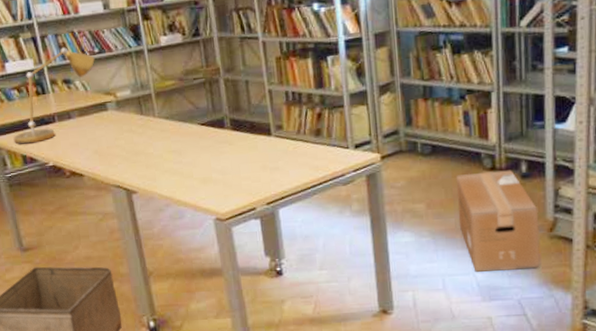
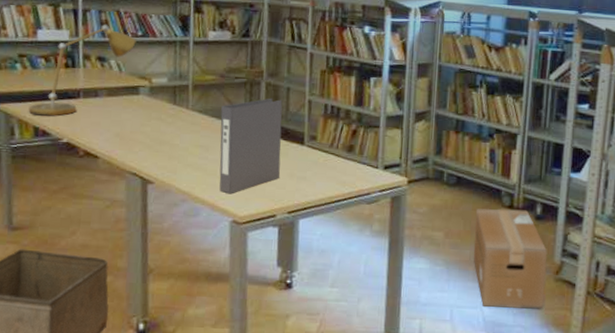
binder: none [186,93,253,194] -> present [219,98,283,194]

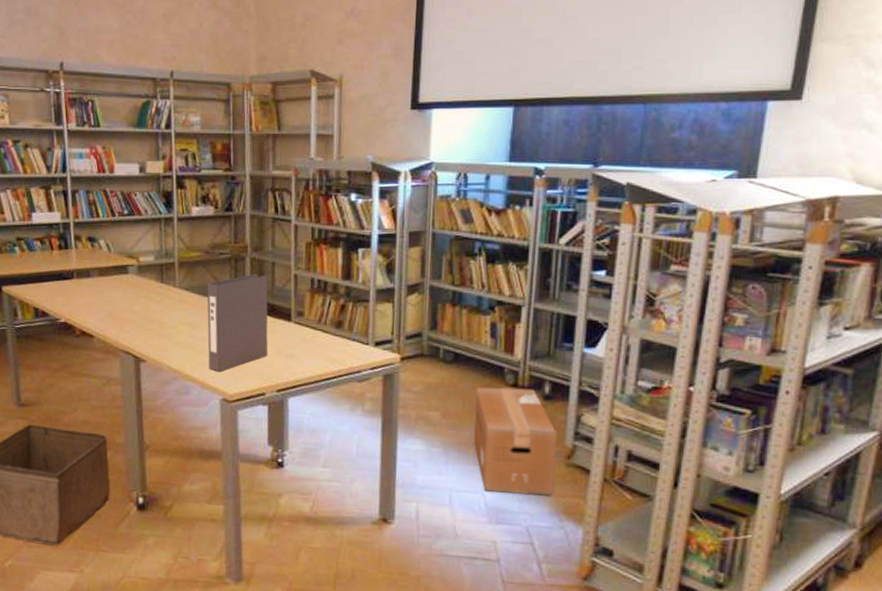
desk lamp: present [28,24,136,116] -> none [28,205,123,297]

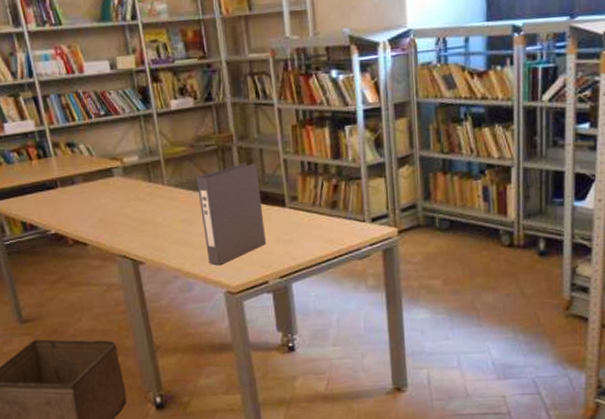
box: present [473,387,558,496] -> none [473,247,555,350]

